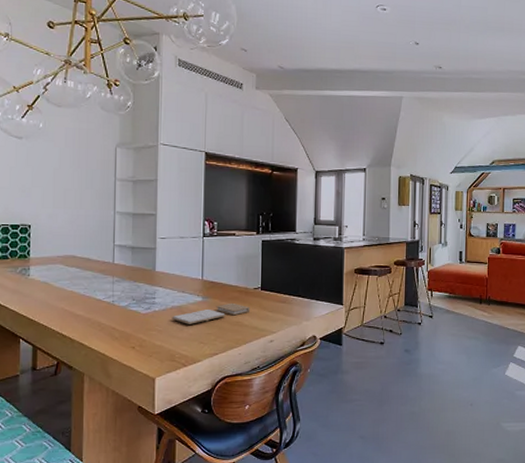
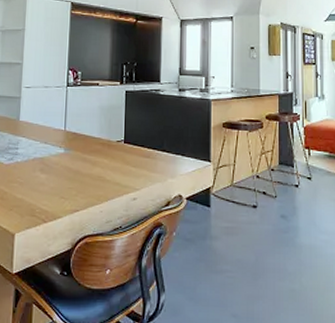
book: present [171,302,251,324] -> none [33,155,113,177]

